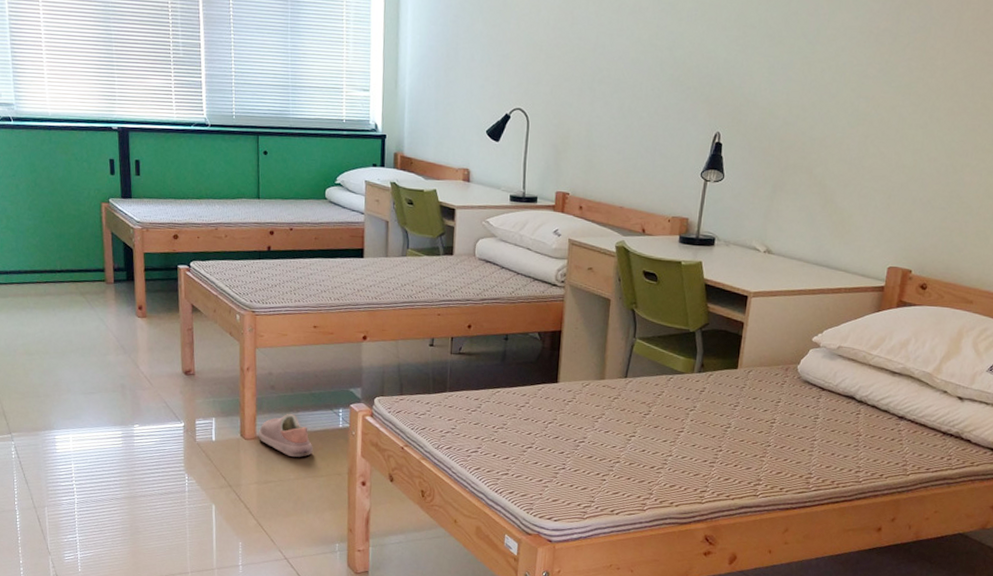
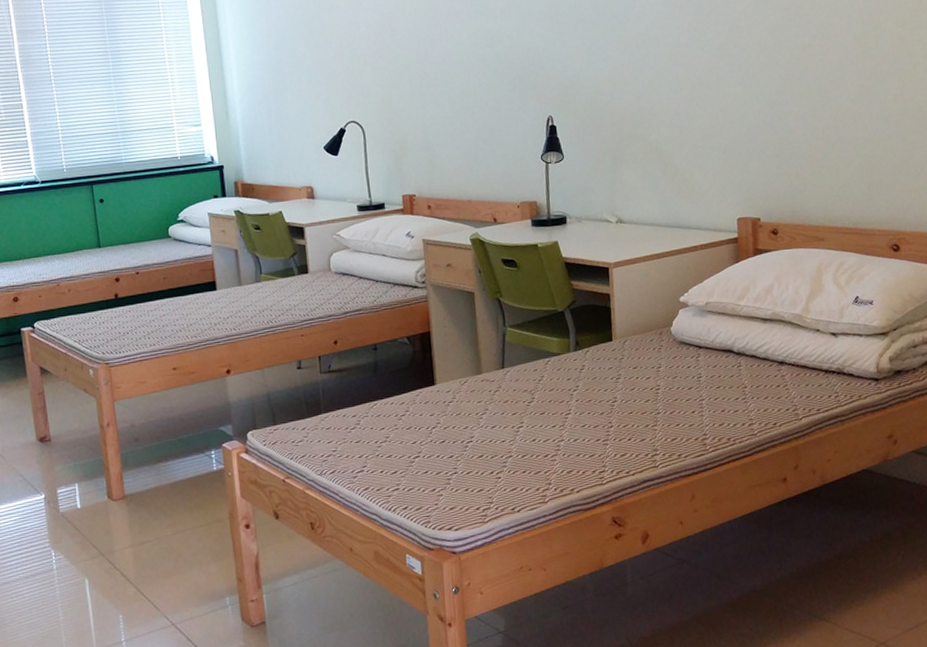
shoe: present [258,414,313,457] -> none [126,465,188,511]

